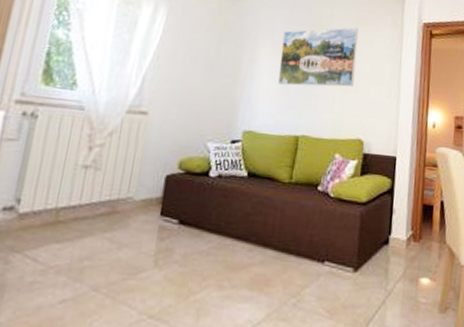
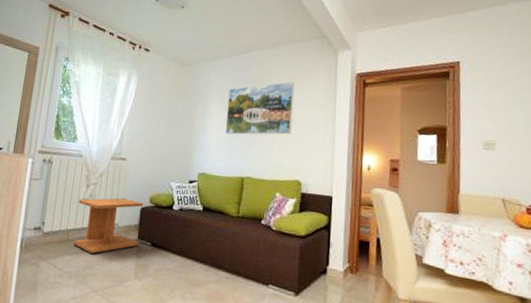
side table: none [64,163,170,239] -> present [73,198,143,254]

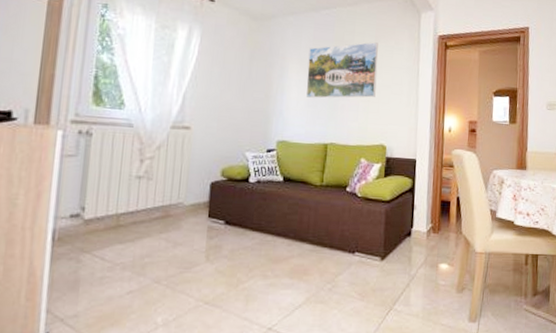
side table: present [73,198,143,254] -> none [125,173,213,239]

